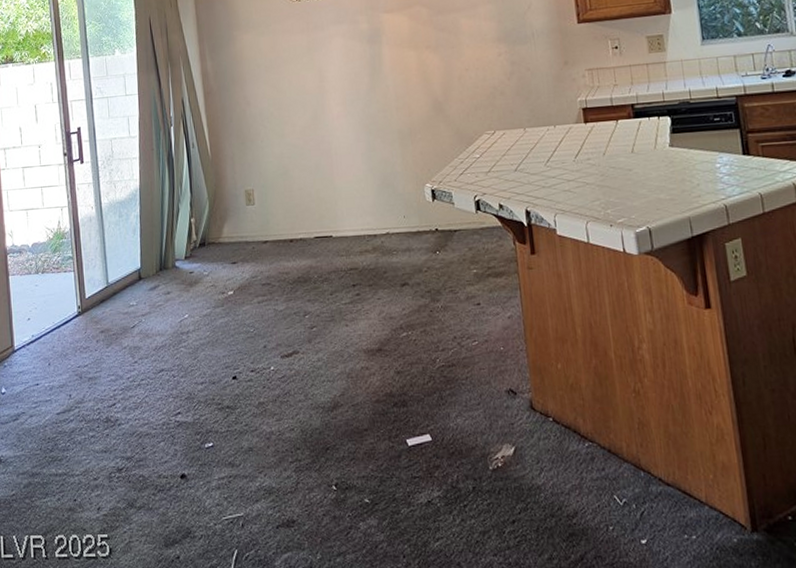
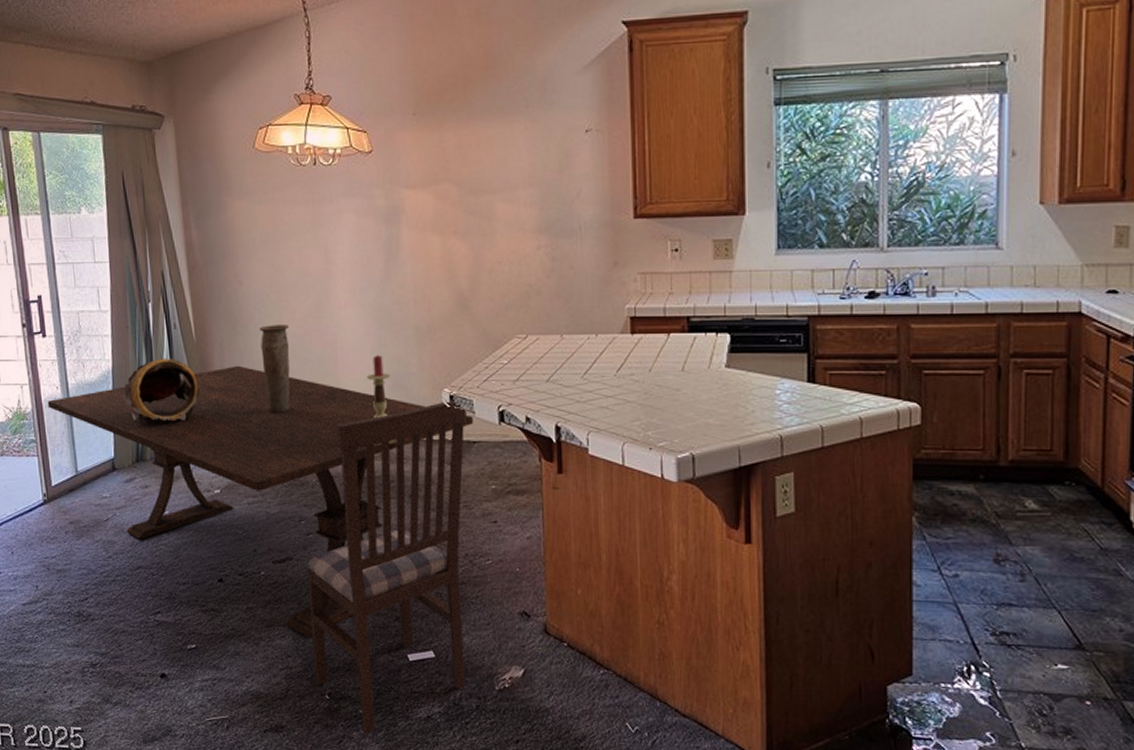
dining table: none [83,176,453,429] -> present [47,365,473,637]
decorative bowl: none [148,174,215,233] -> present [123,358,200,422]
vase: none [264,137,293,217] -> present [259,325,290,413]
dining chair: none [312,191,461,523] -> present [307,398,467,734]
candlestick: none [358,158,387,240] -> present [366,355,397,445]

